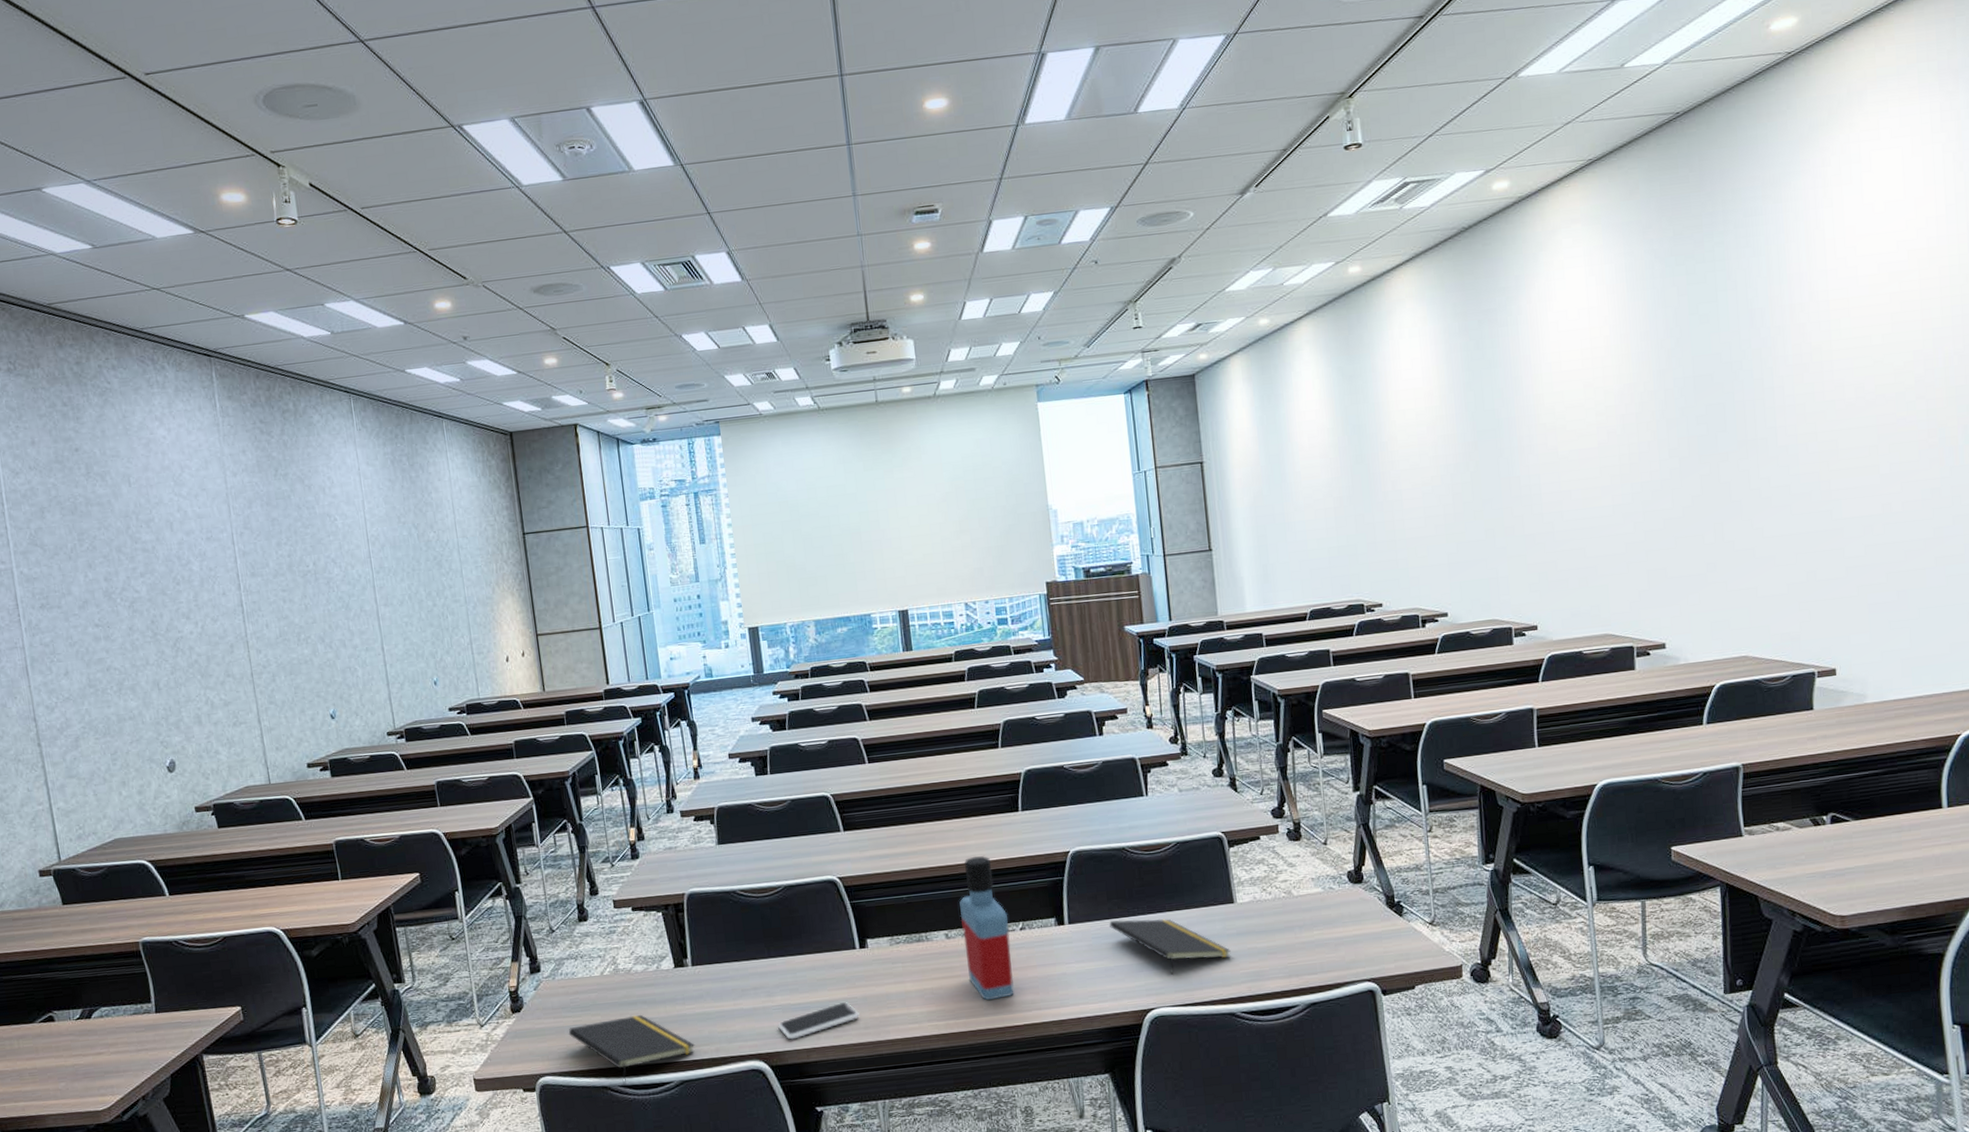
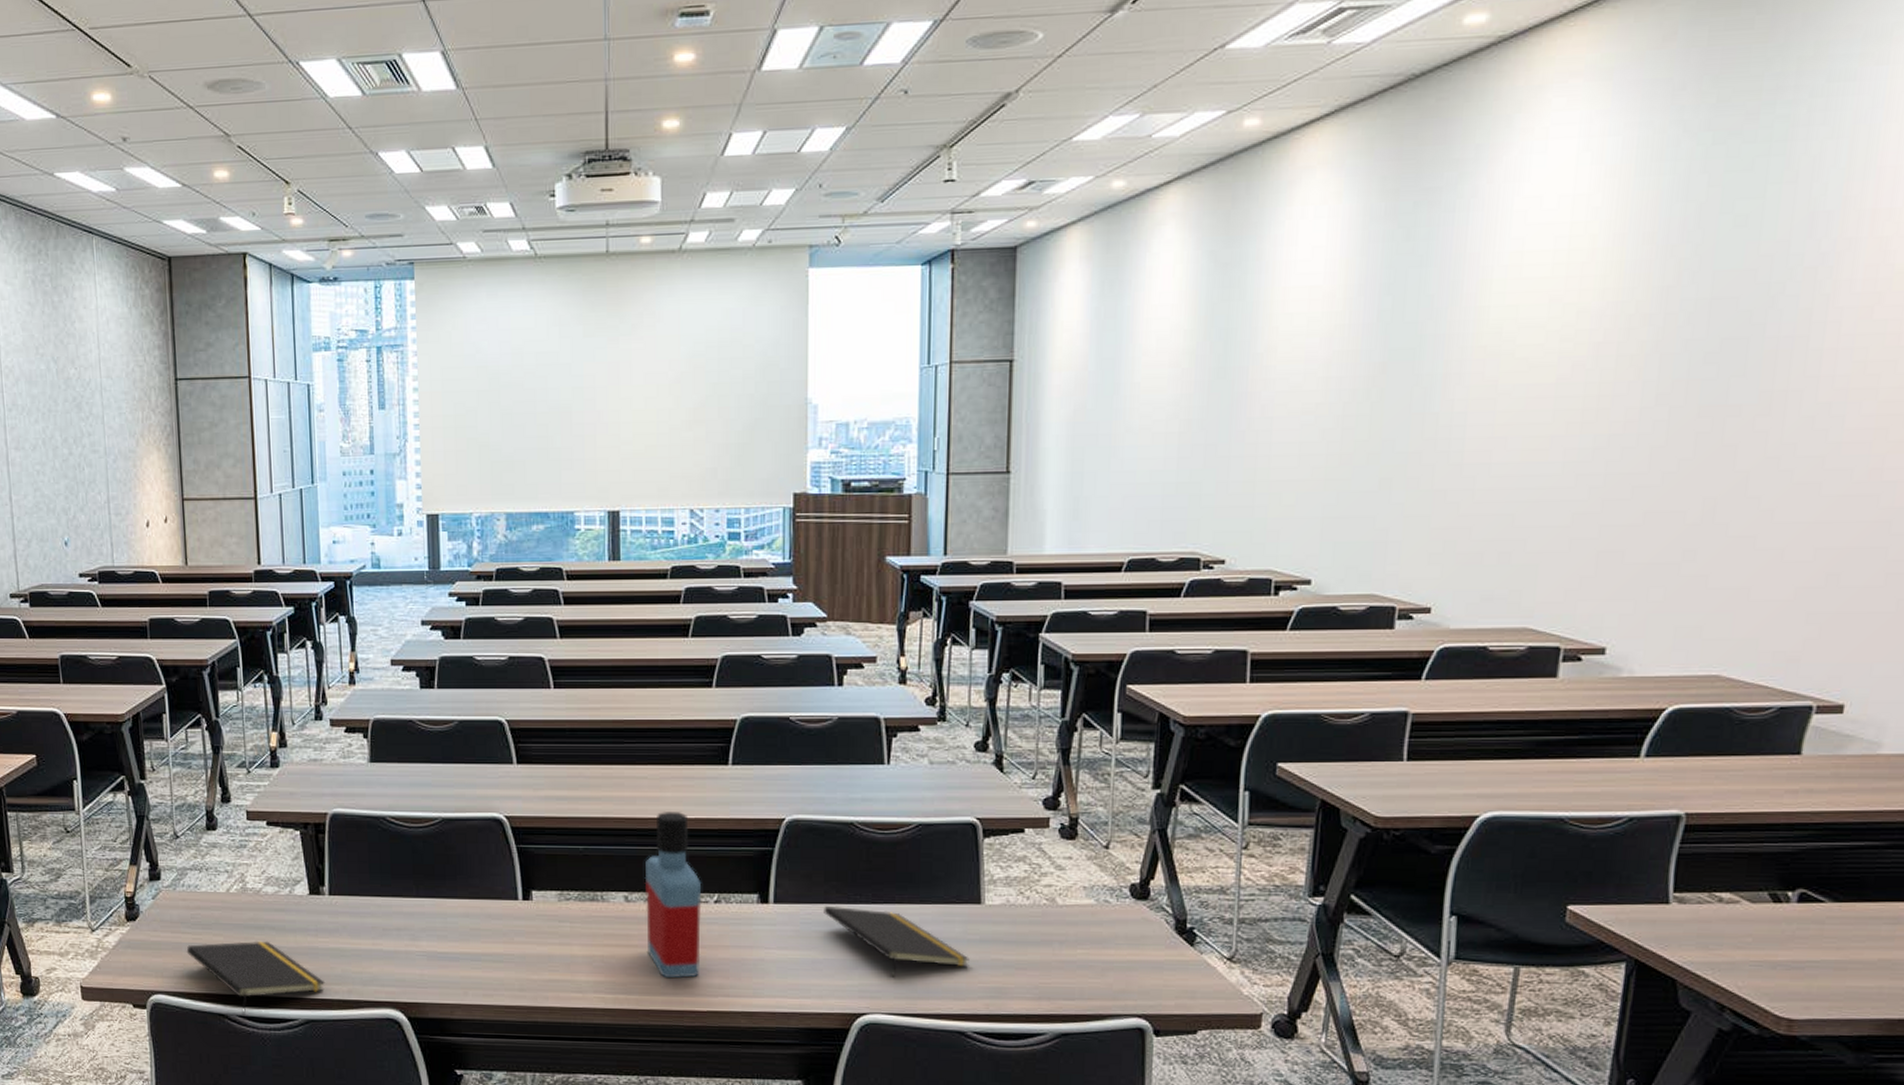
smartphone: present [778,1002,859,1040] -> none [420,958,515,992]

